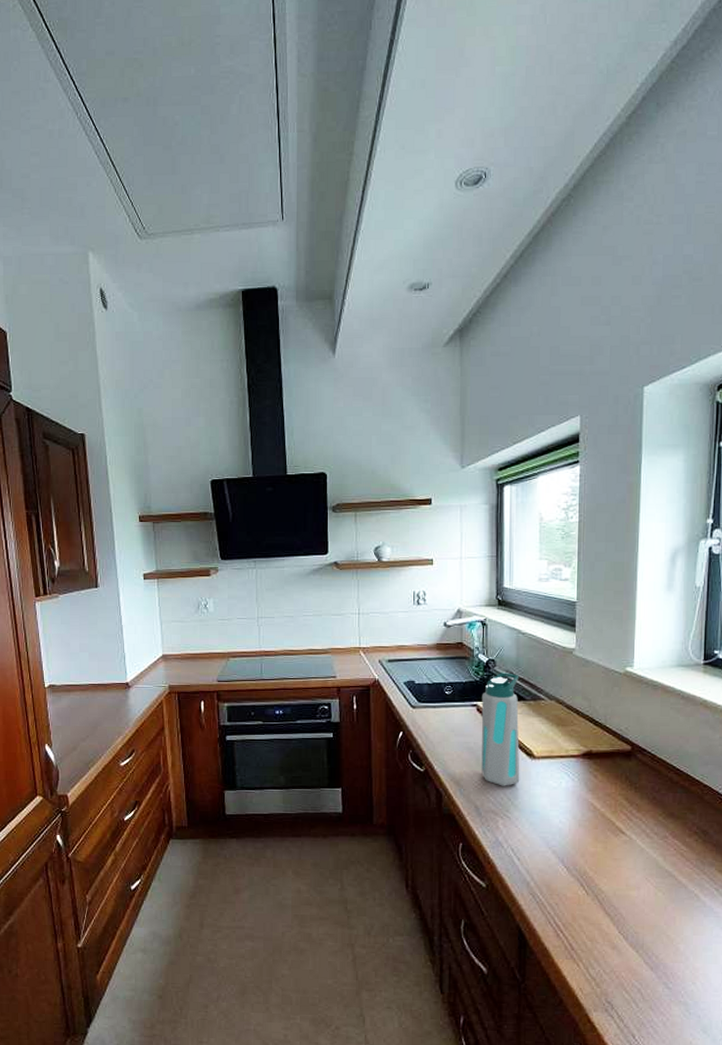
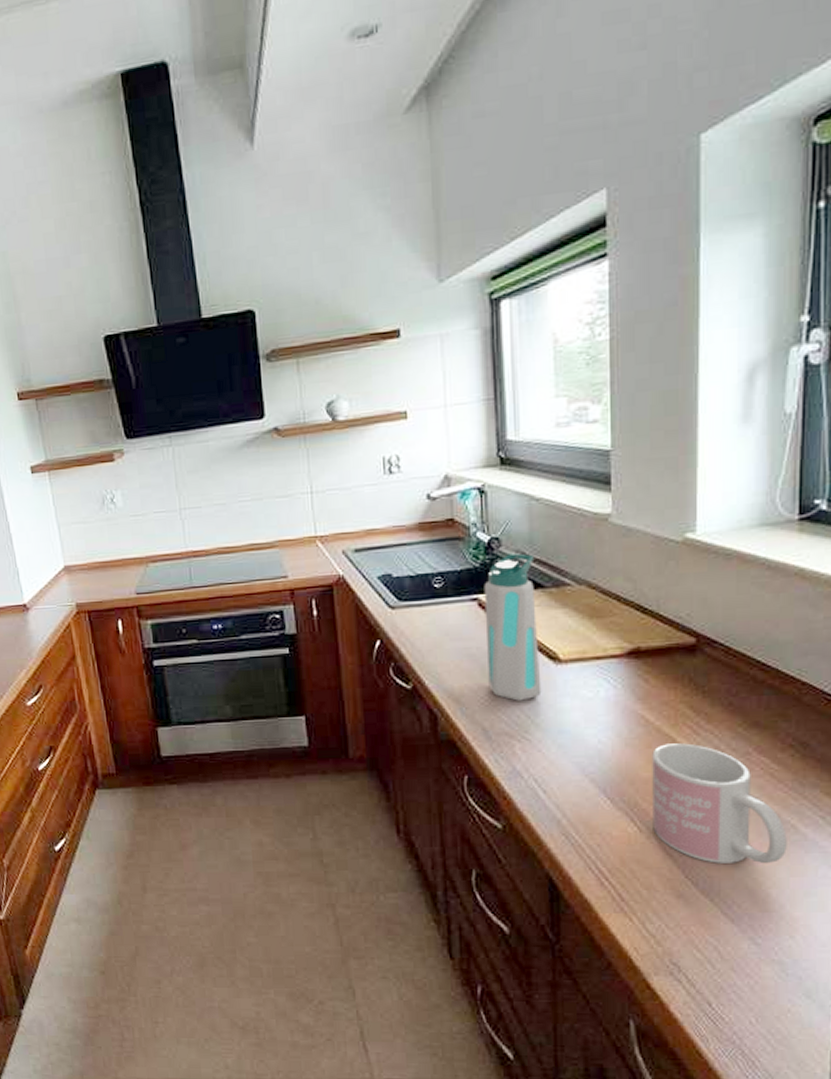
mug: none [596,826,692,924] -> present [652,743,787,864]

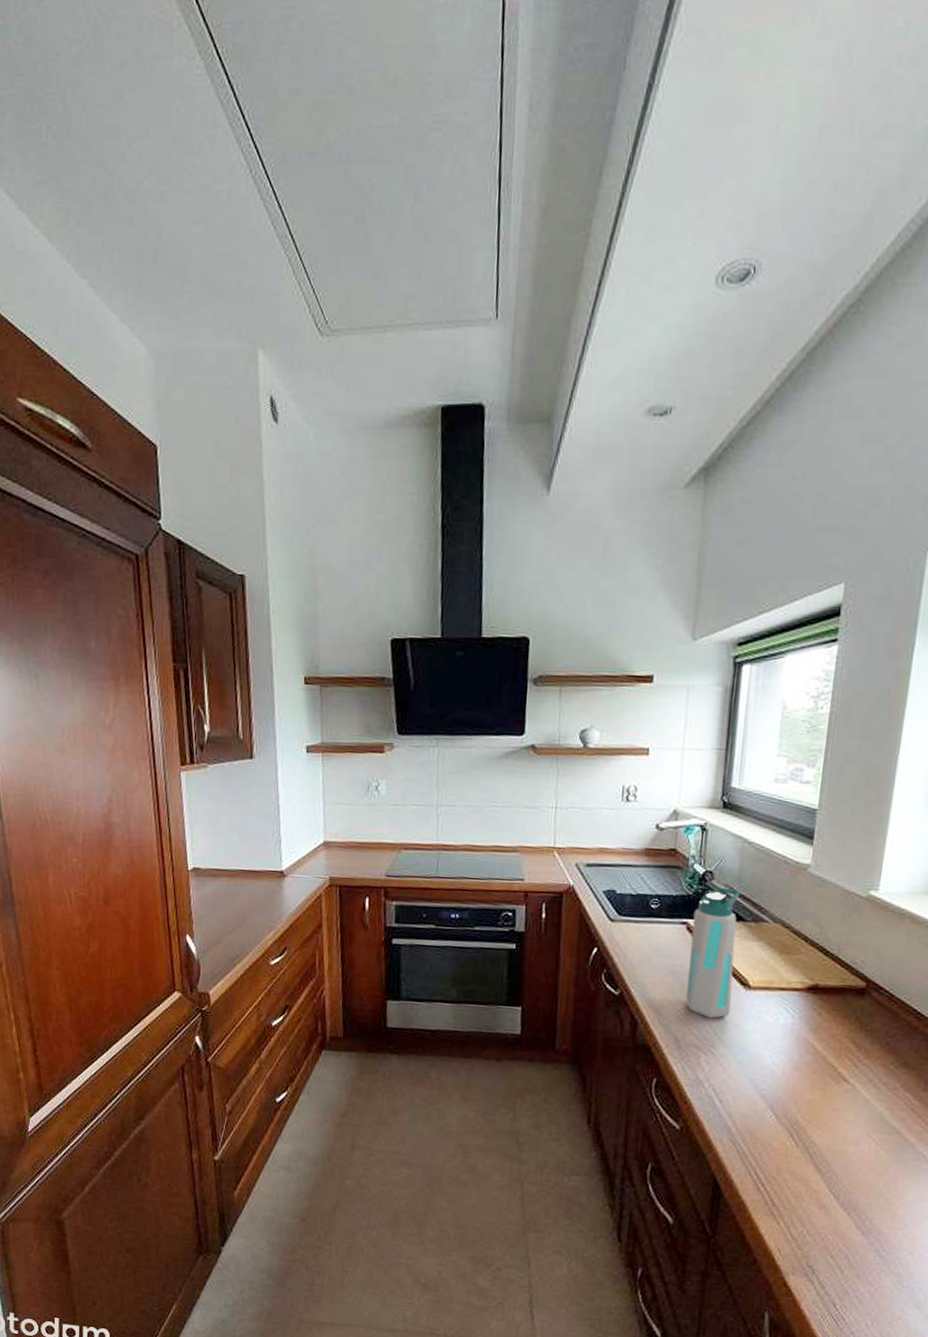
mug: present [652,743,787,864] -> none [808,1072,919,1188]

